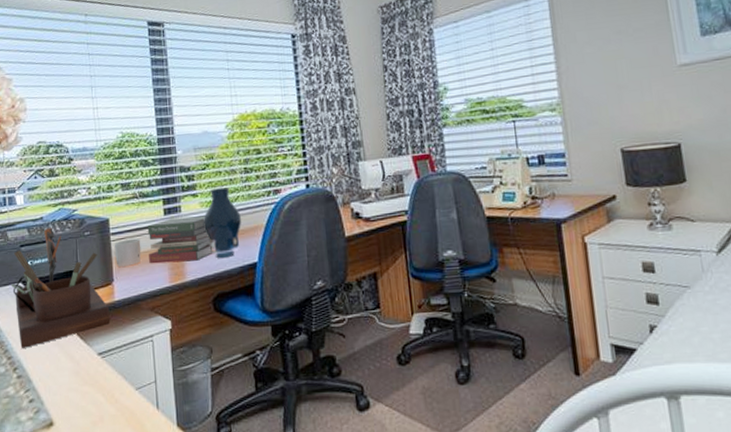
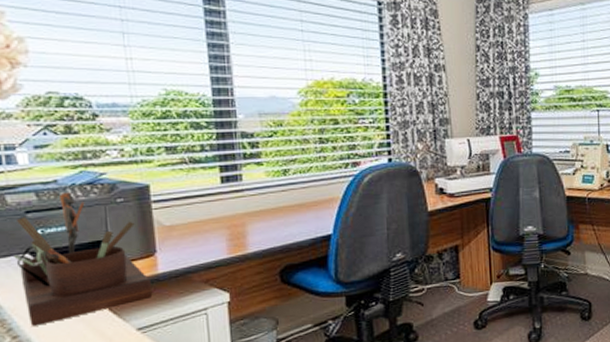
mug: present [114,238,142,268] -> none [156,207,193,238]
books: present [147,216,212,263] -> none [199,185,280,234]
vase: present [202,187,242,258] -> none [268,157,315,229]

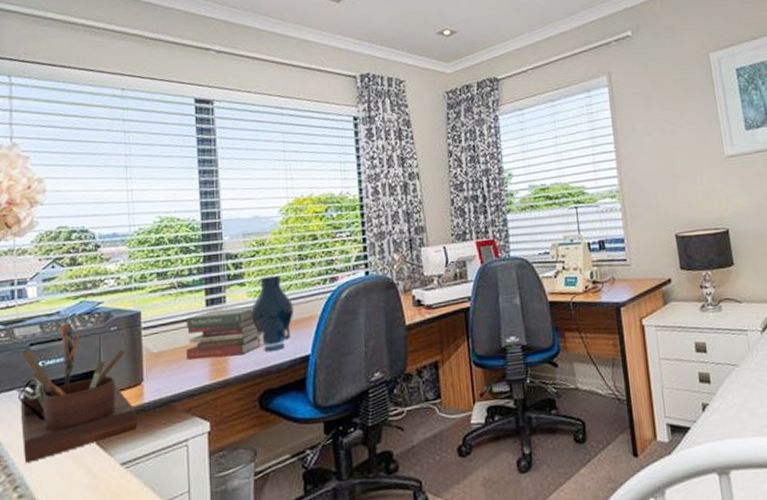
books: none [199,185,280,234] -> present [186,306,260,359]
vase: none [268,157,315,229] -> present [250,276,295,351]

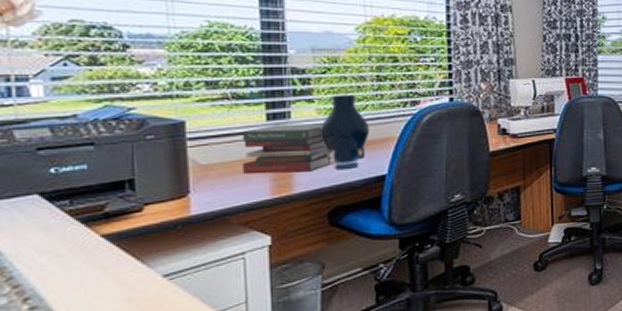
desk organizer: present [16,323,138,463] -> none [20,128,183,274]

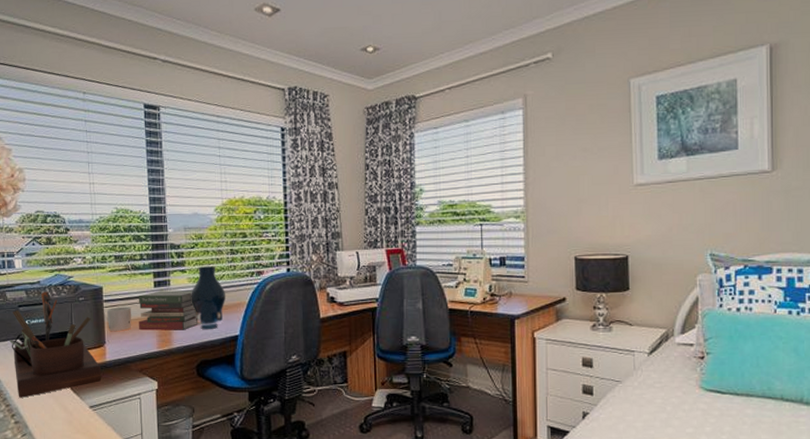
desk organizer: none [20,128,183,274] -> present [10,291,102,398]
mug: none [191,145,232,178] -> present [106,306,132,332]

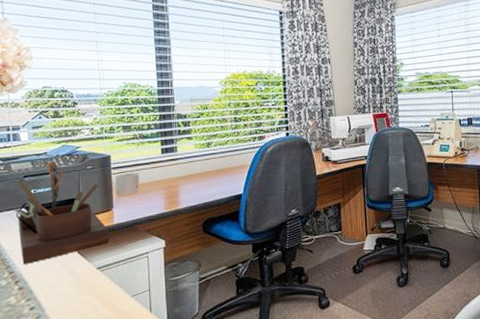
books: present [138,290,197,331] -> none [146,155,203,193]
vase: present [190,266,226,329] -> none [196,133,231,190]

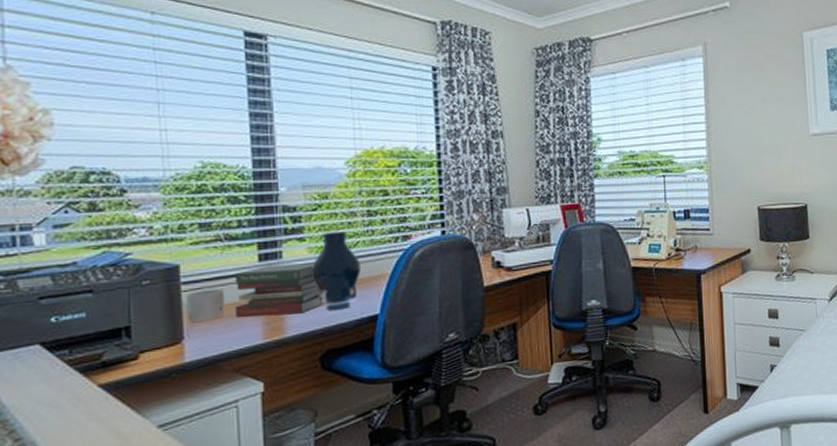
desk organizer: present [14,161,110,264] -> none [22,275,178,427]
books: none [146,155,203,193] -> present [234,263,322,317]
vase: none [196,133,231,190] -> present [311,232,362,310]

